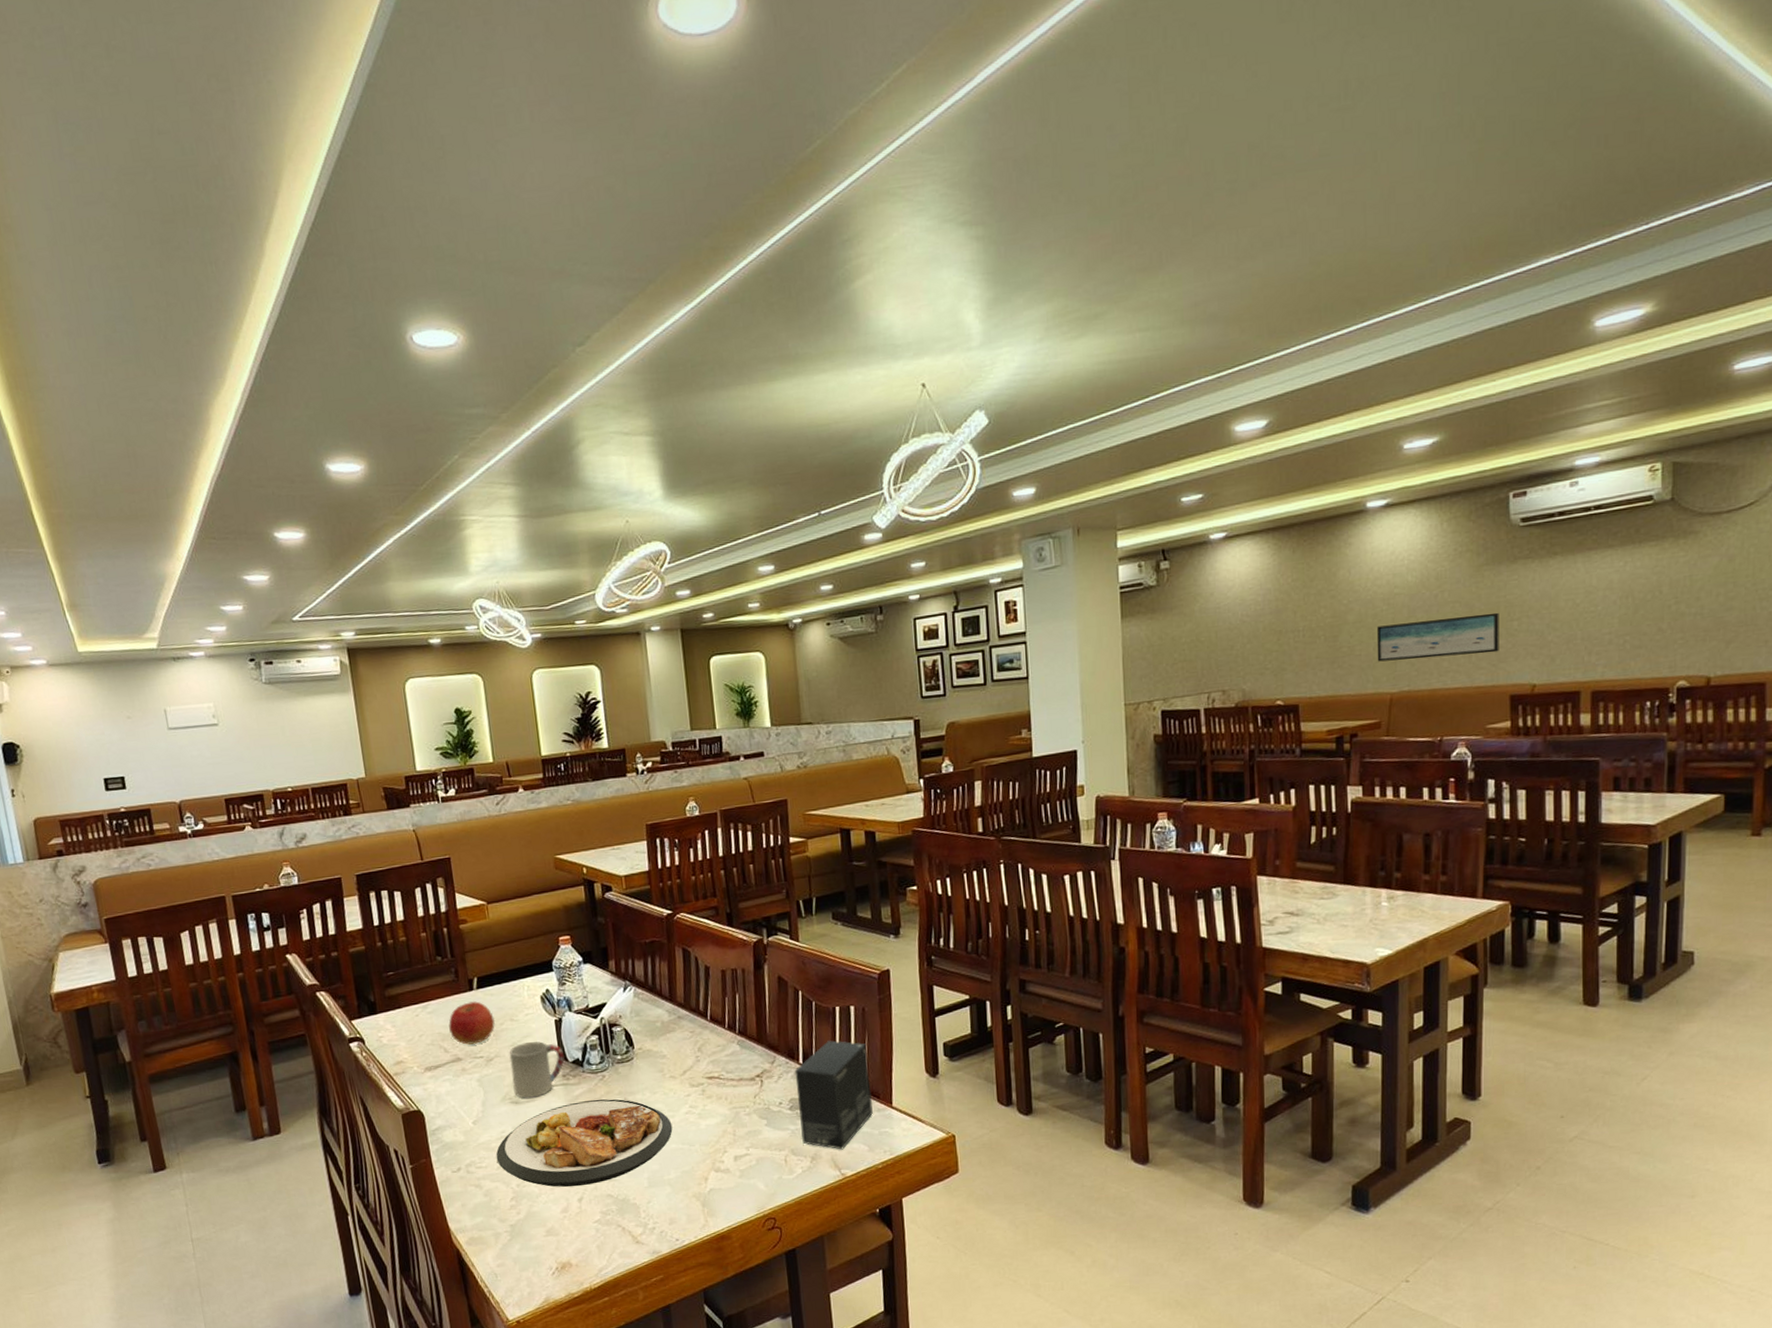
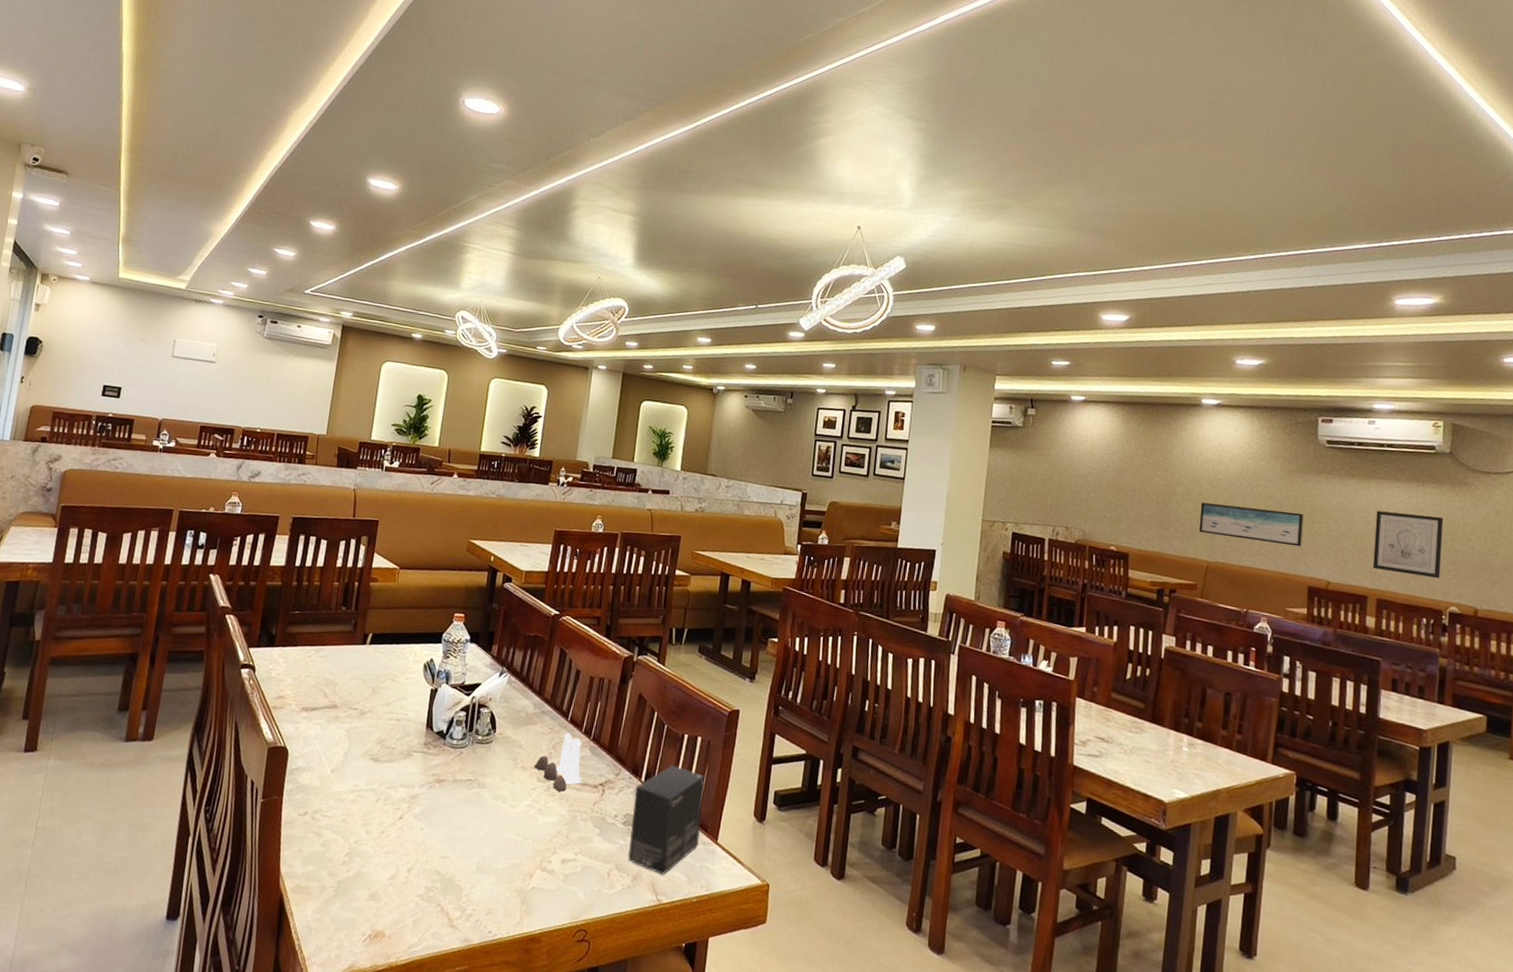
apple: present [448,1001,496,1046] -> none [334,654,378,696]
plate: present [496,1099,673,1187] -> none [342,772,513,857]
cup: present [509,1041,565,1098] -> none [376,704,431,759]
salt and pepper shaker set: none [682,1032,736,1092] -> present [533,732,582,792]
wall art: none [1584,579,1666,658] -> present [1372,510,1444,579]

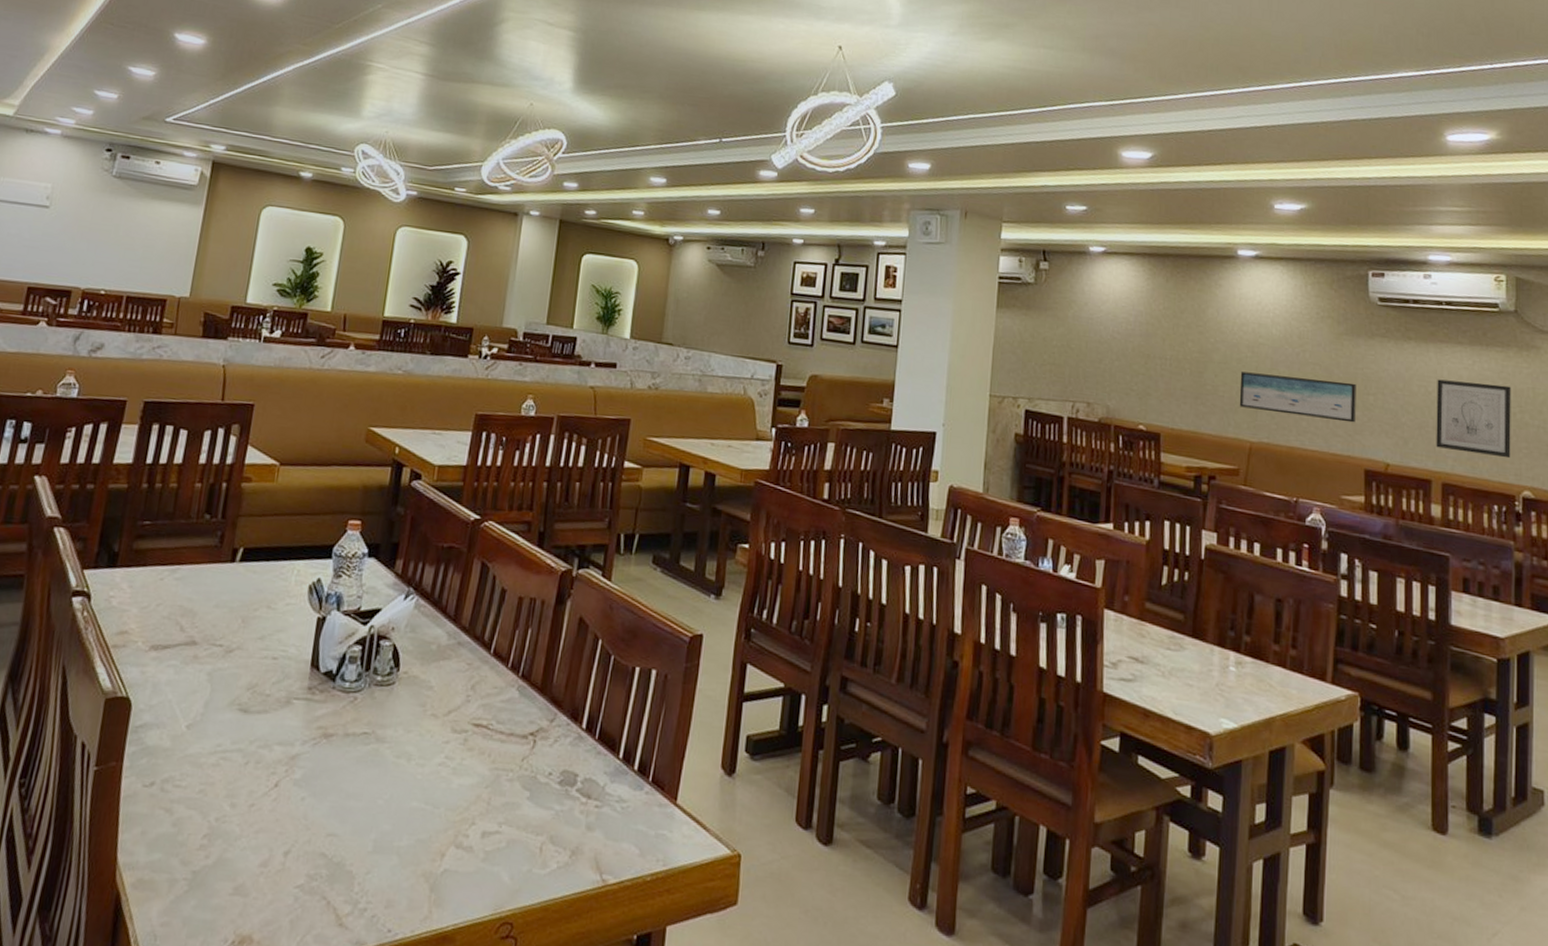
salt and pepper shaker set: present [533,732,582,792] -> none [447,668,508,745]
small box: present [627,765,706,876] -> none [564,706,662,848]

